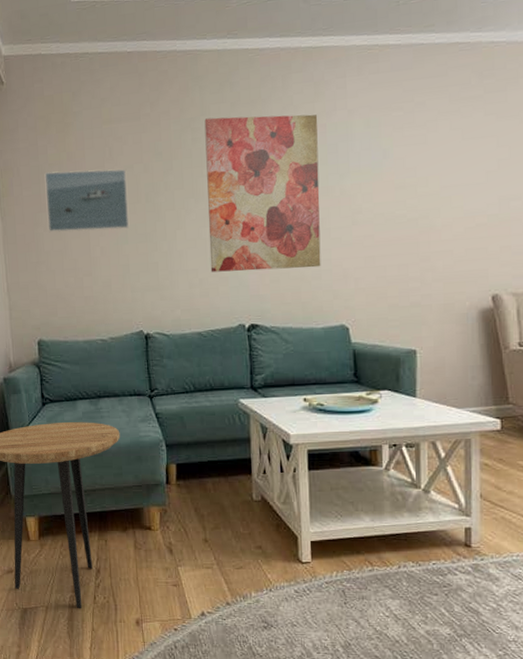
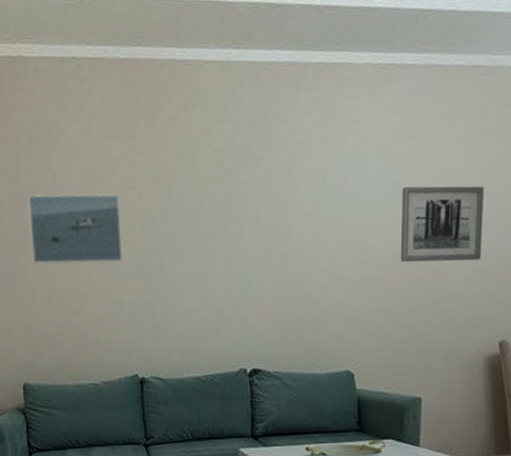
wall art: present [204,114,321,273] -> none [206,139,328,312]
wall art: none [389,150,471,223] -> present [400,185,484,263]

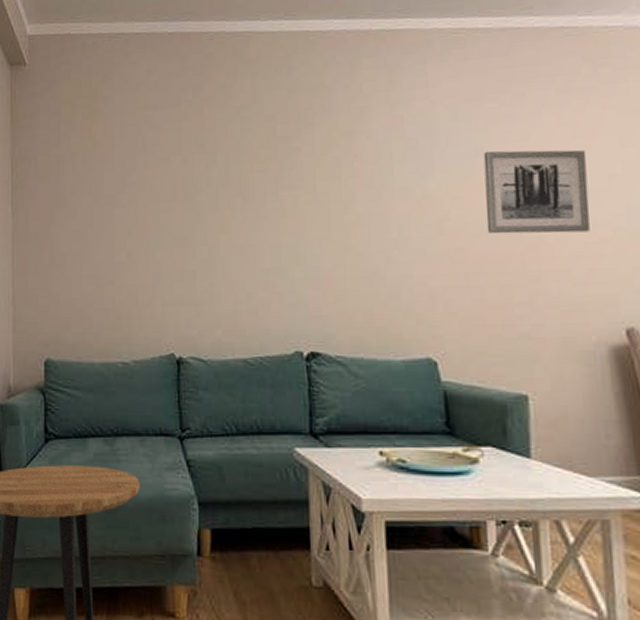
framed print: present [27,193,122,264] -> none [65,160,162,232]

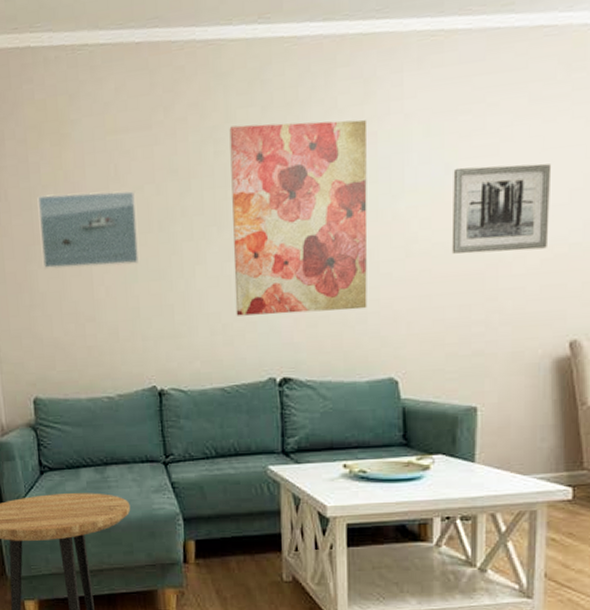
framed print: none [65,160,162,232] -> present [37,190,139,270]
wall art: none [256,104,400,286] -> present [229,119,368,316]

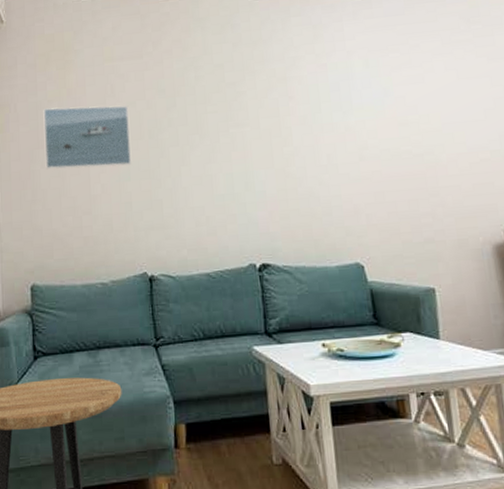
wall art: present [229,119,368,316] -> none [207,54,331,210]
wall art: present [451,163,550,254] -> none [390,89,473,158]

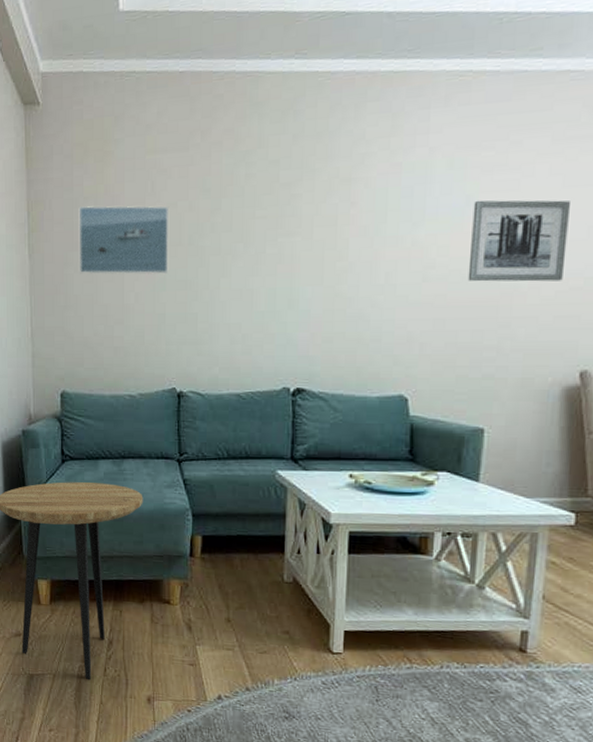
wall art: none [390,89,473,158] -> present [467,200,570,282]

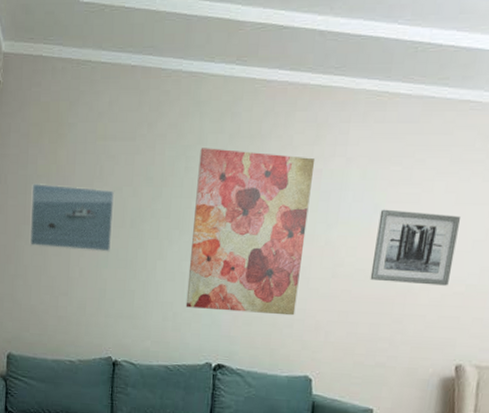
wall art: none [256,150,393,329] -> present [185,148,316,316]

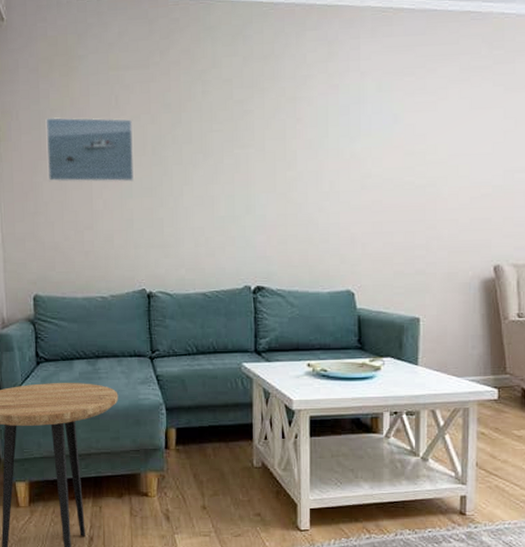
wall art: present [185,148,316,316] -> none [216,71,331,232]
wall art: present [370,209,460,286] -> none [399,118,477,190]

